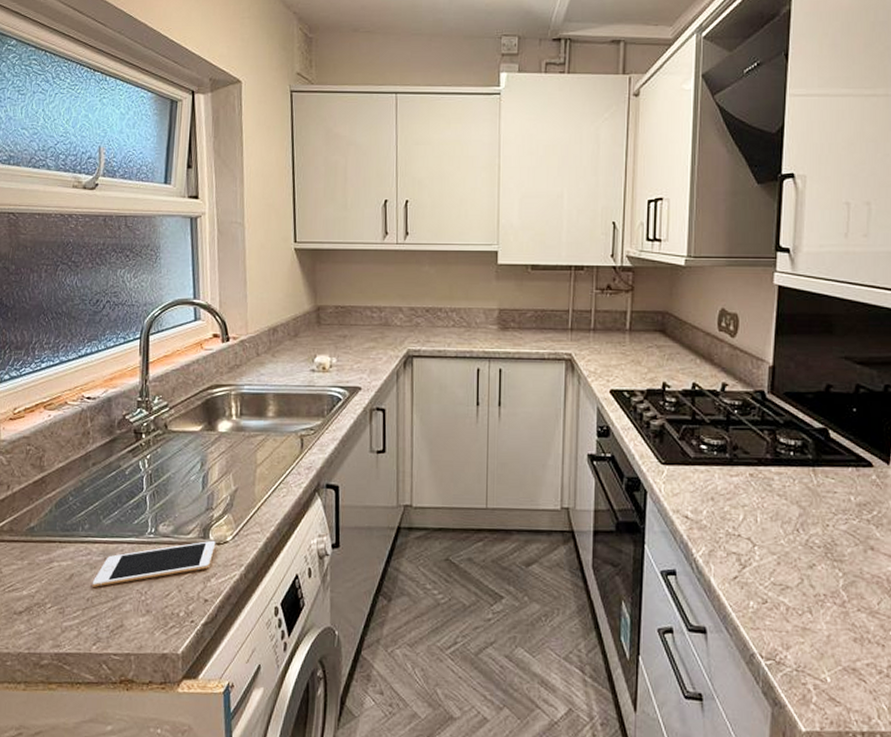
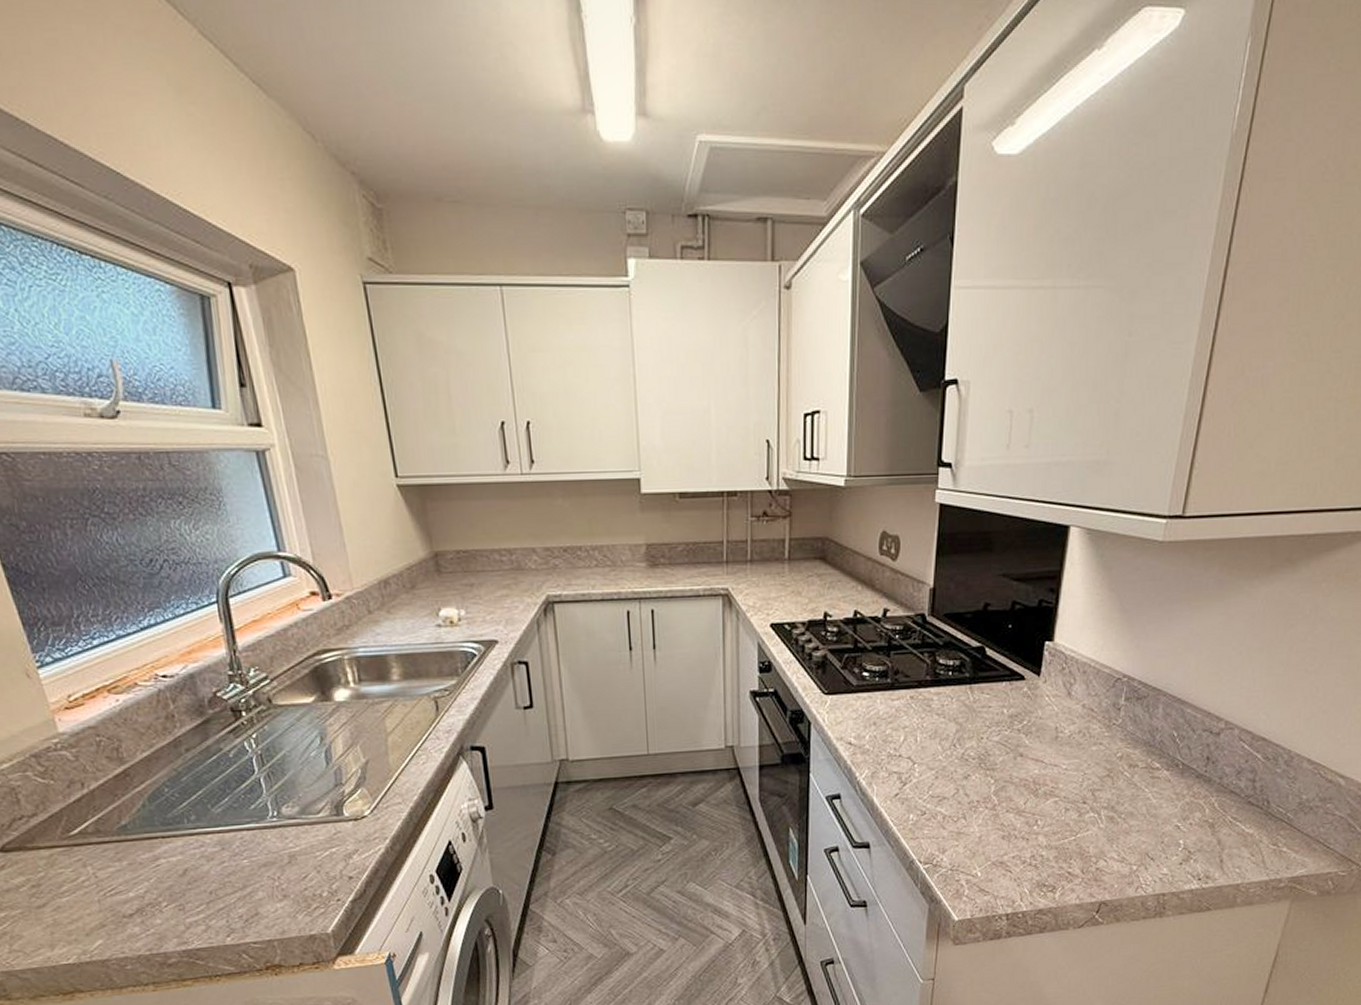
cell phone: present [92,540,216,587] -> none [212,816,353,879]

